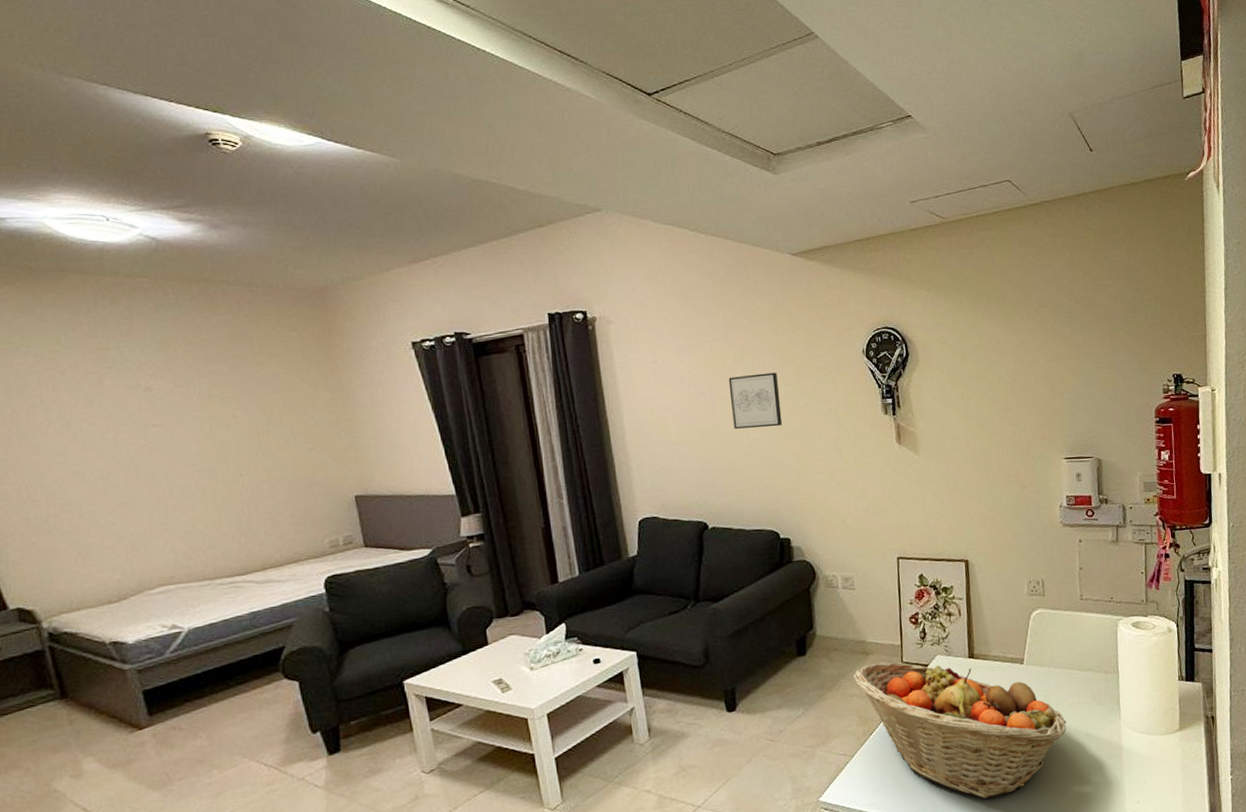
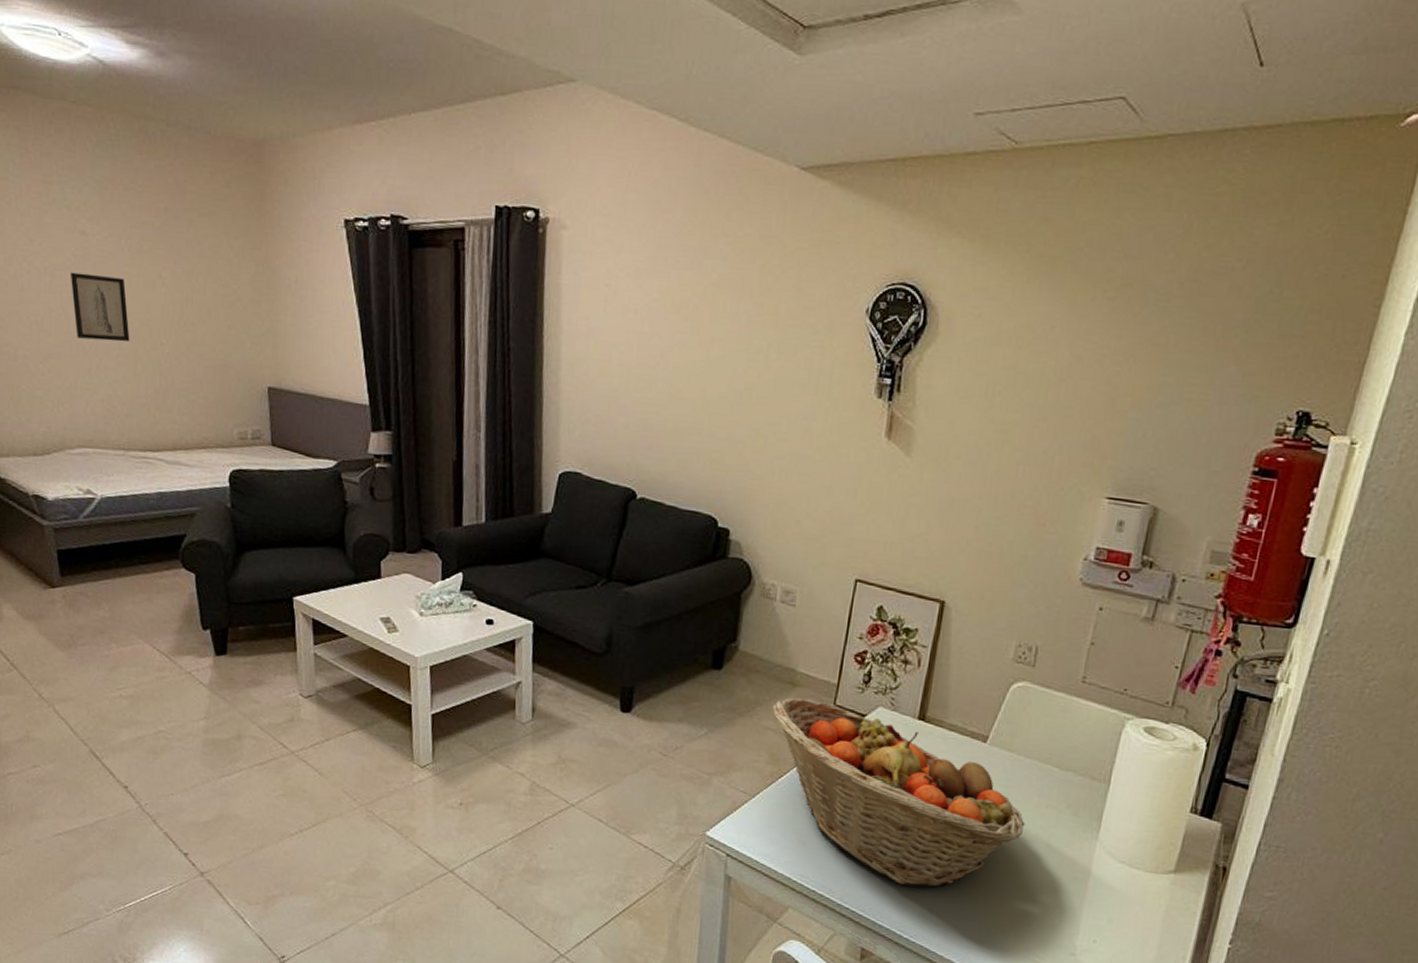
wall art: none [136,423,207,485] -> present [70,272,130,342]
wall art: present [728,372,783,429] -> none [687,318,752,390]

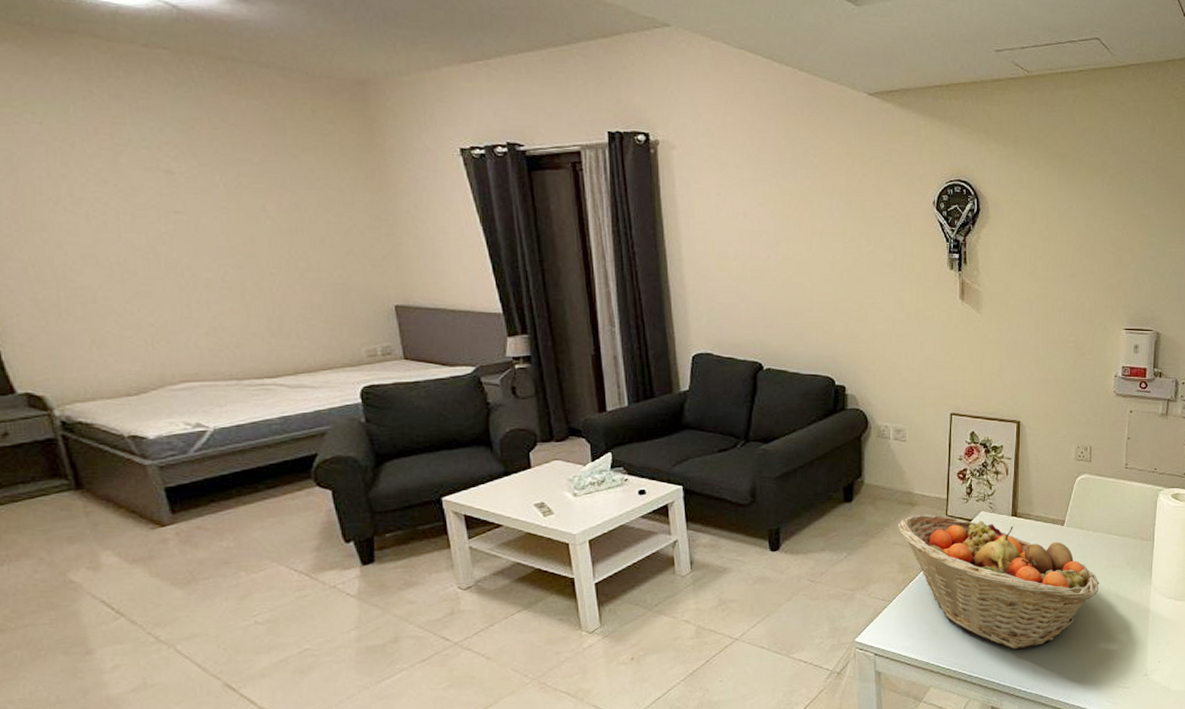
wall art: present [70,272,130,342] -> none [155,211,234,275]

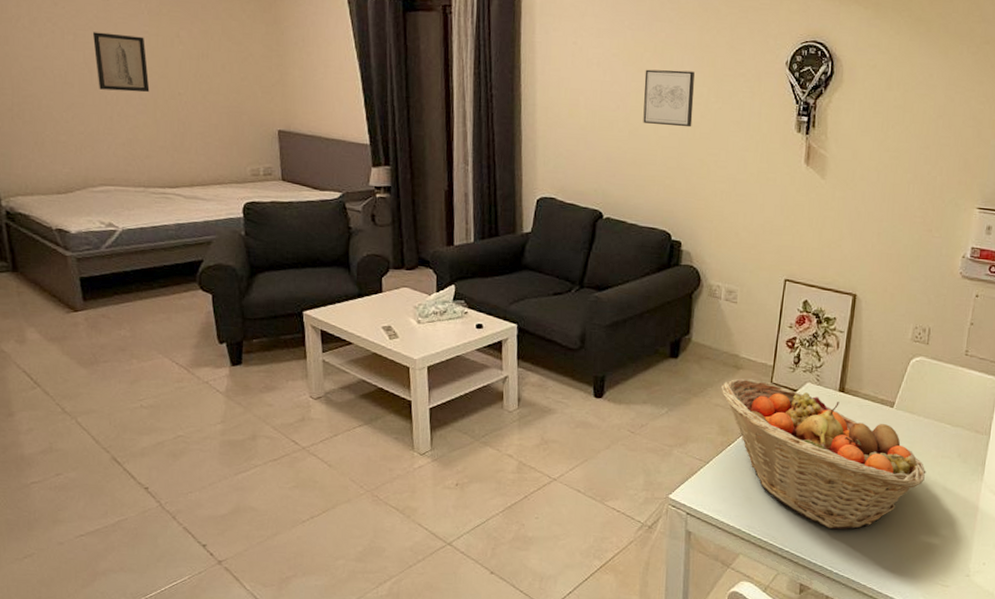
wall art: none [155,211,234,275] -> present [92,32,150,92]
wall art: none [793,216,846,272] -> present [643,69,695,128]

